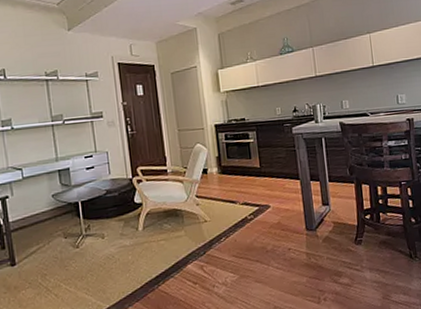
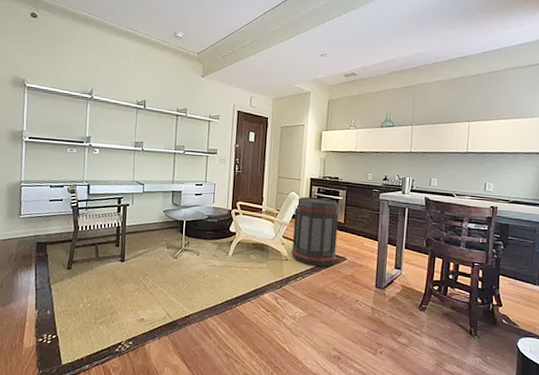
trash can: none [203,143,259,223] -> present [291,196,340,267]

